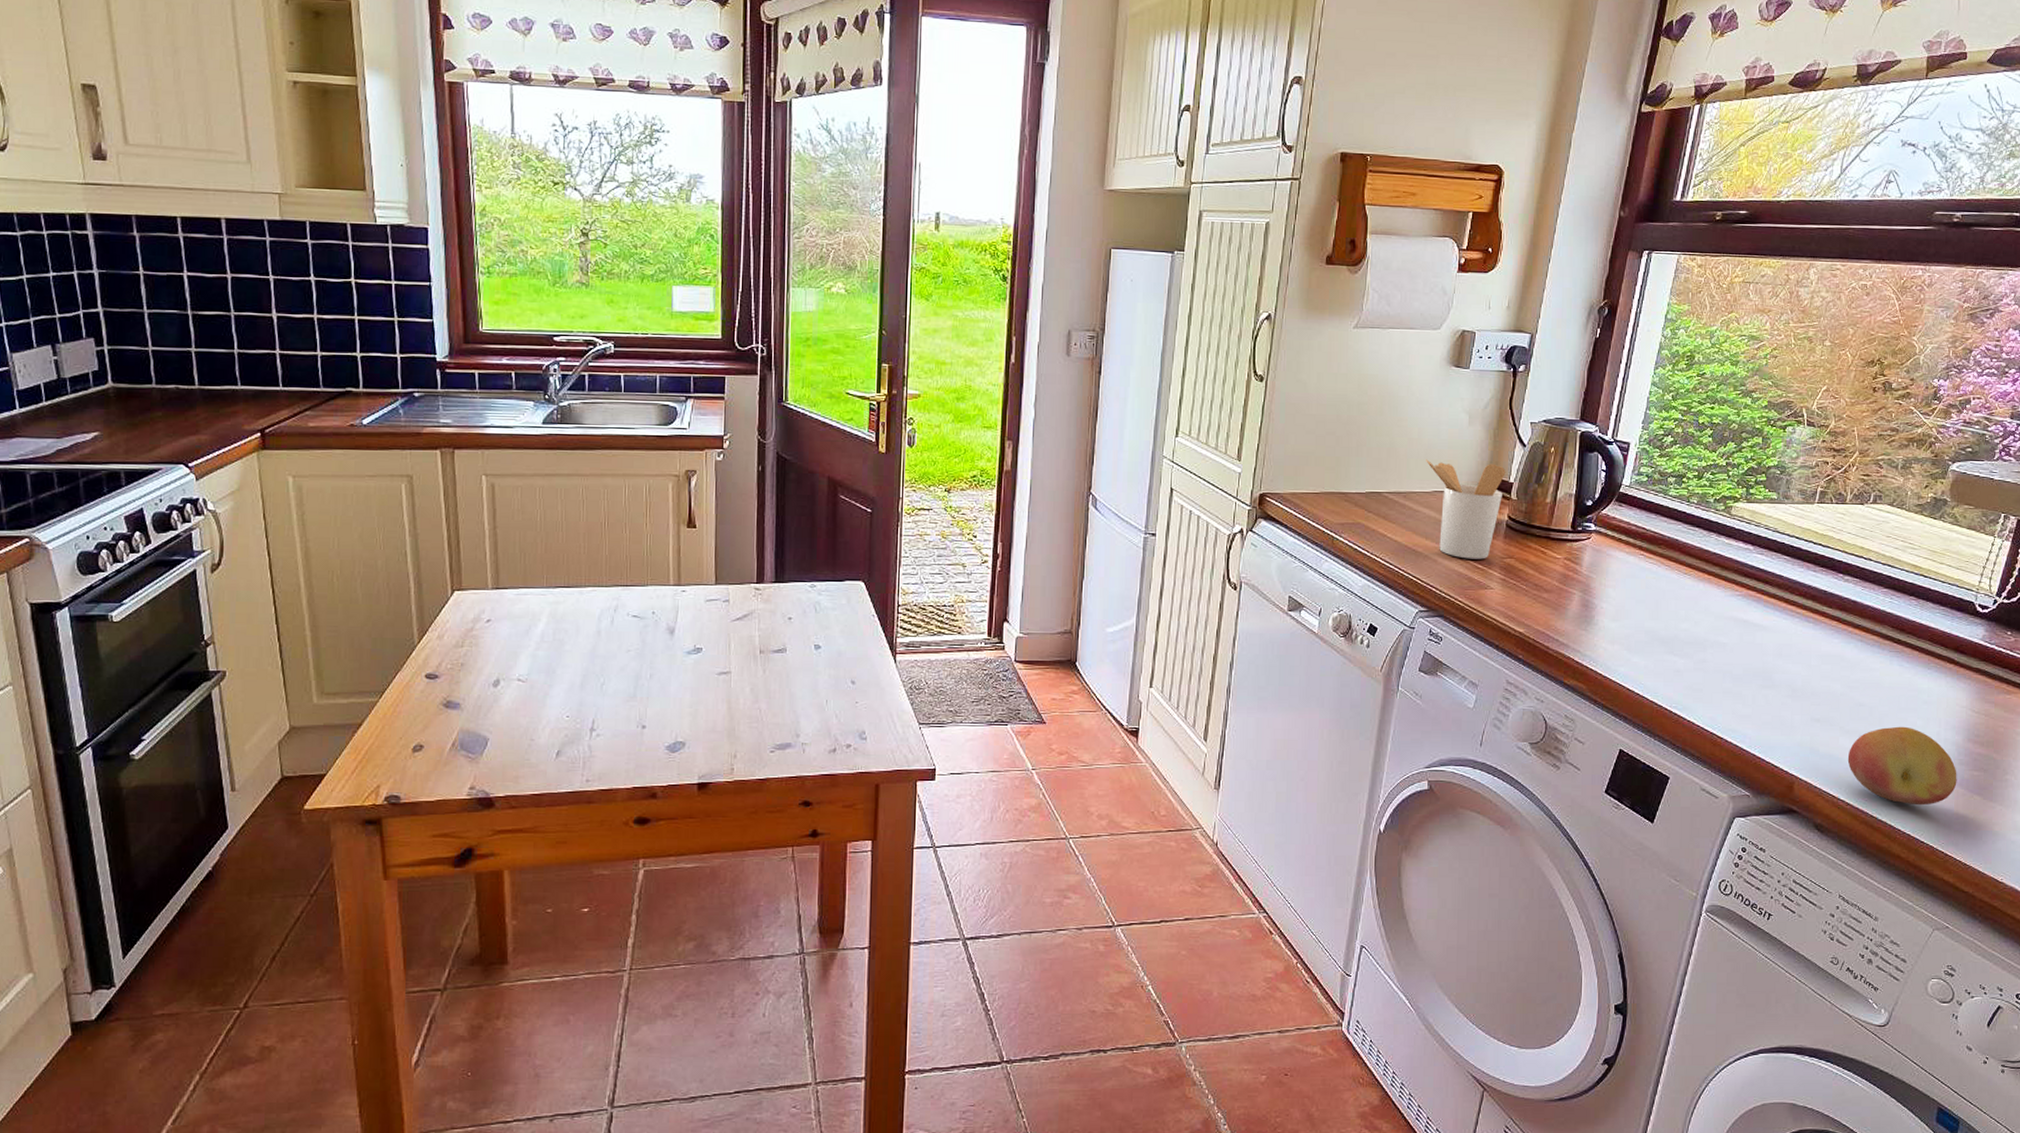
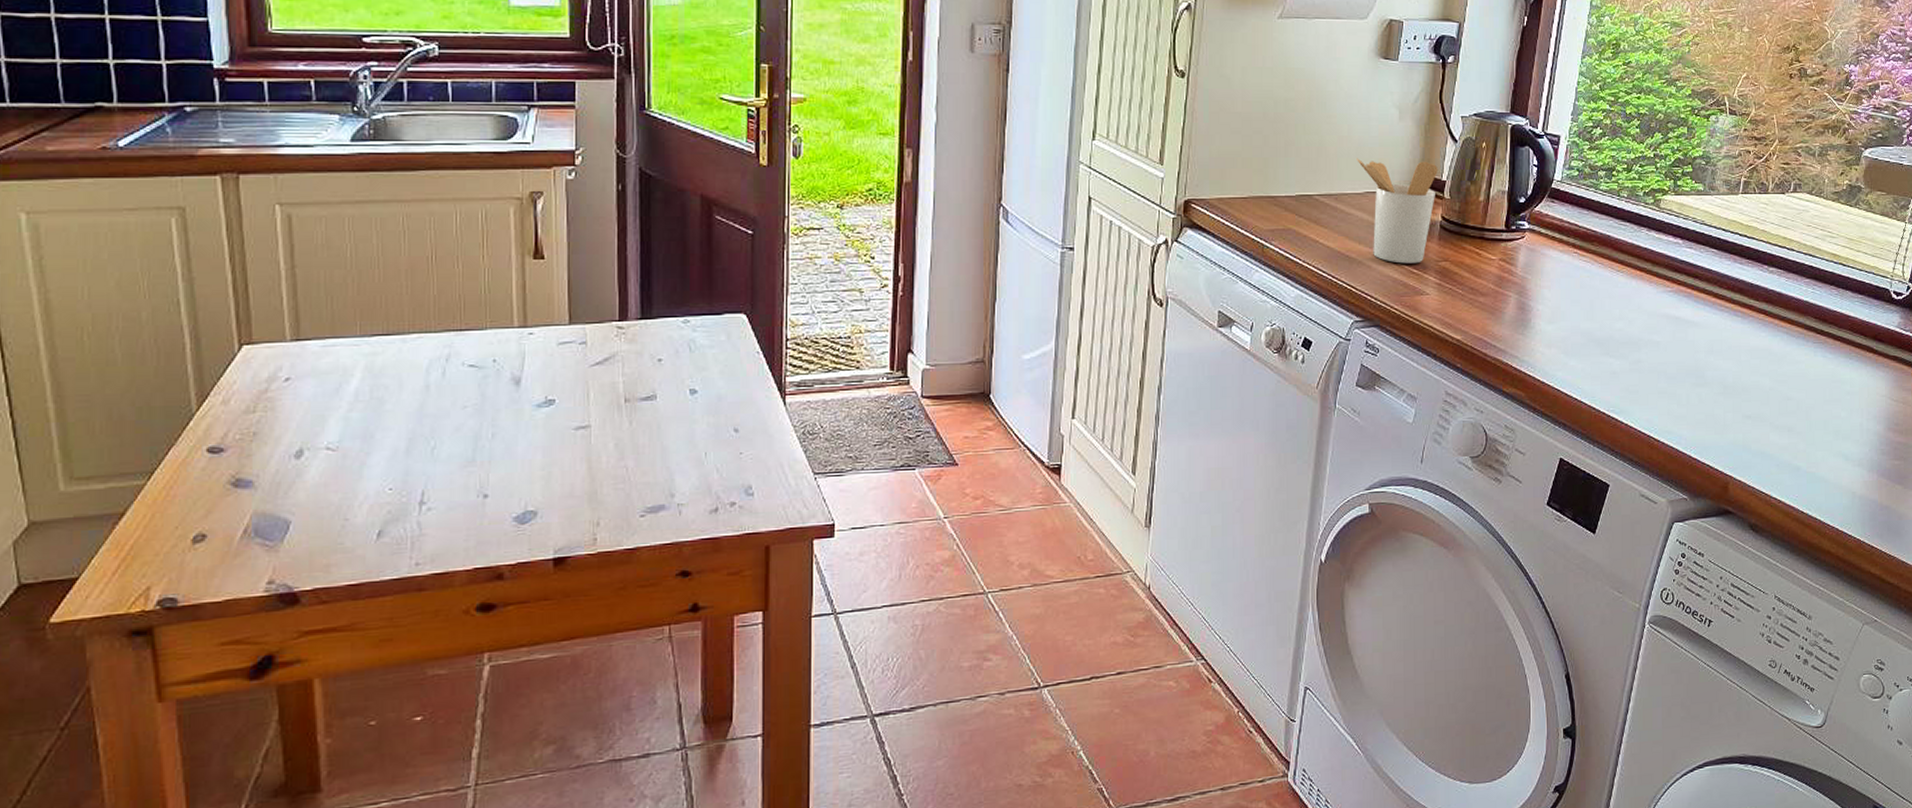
fruit: present [1847,726,1957,806] -> none [1778,418,1880,499]

